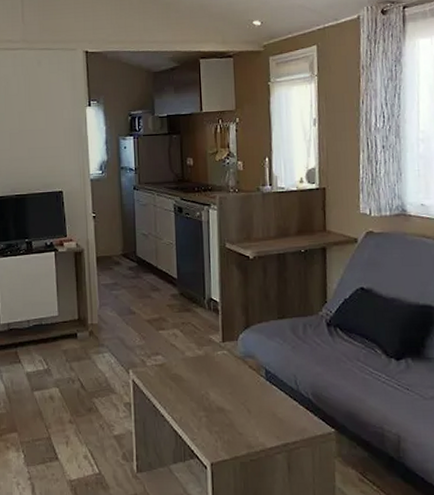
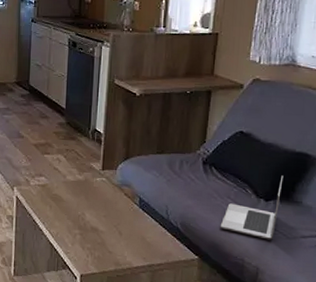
laptop: none [353,331,412,403] -> present [220,175,284,240]

